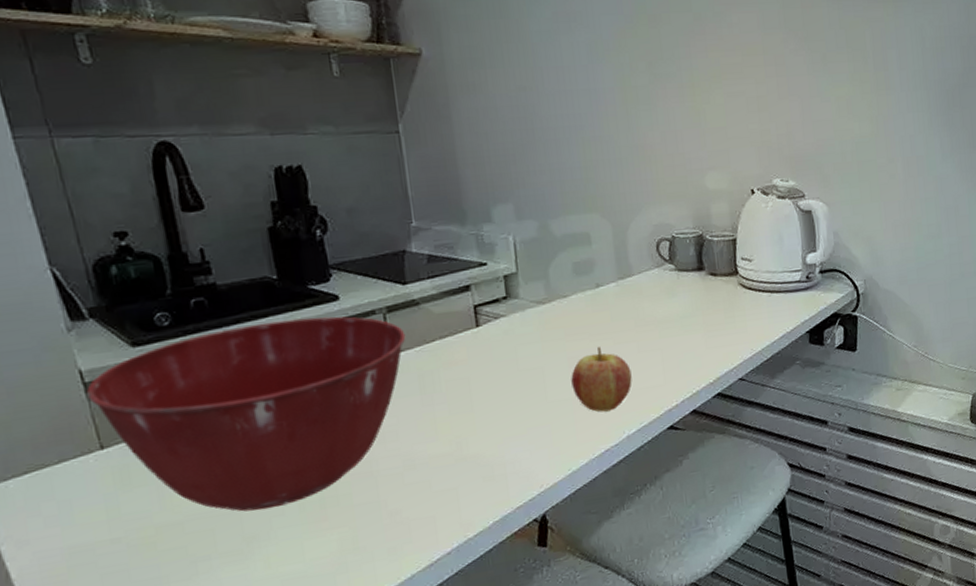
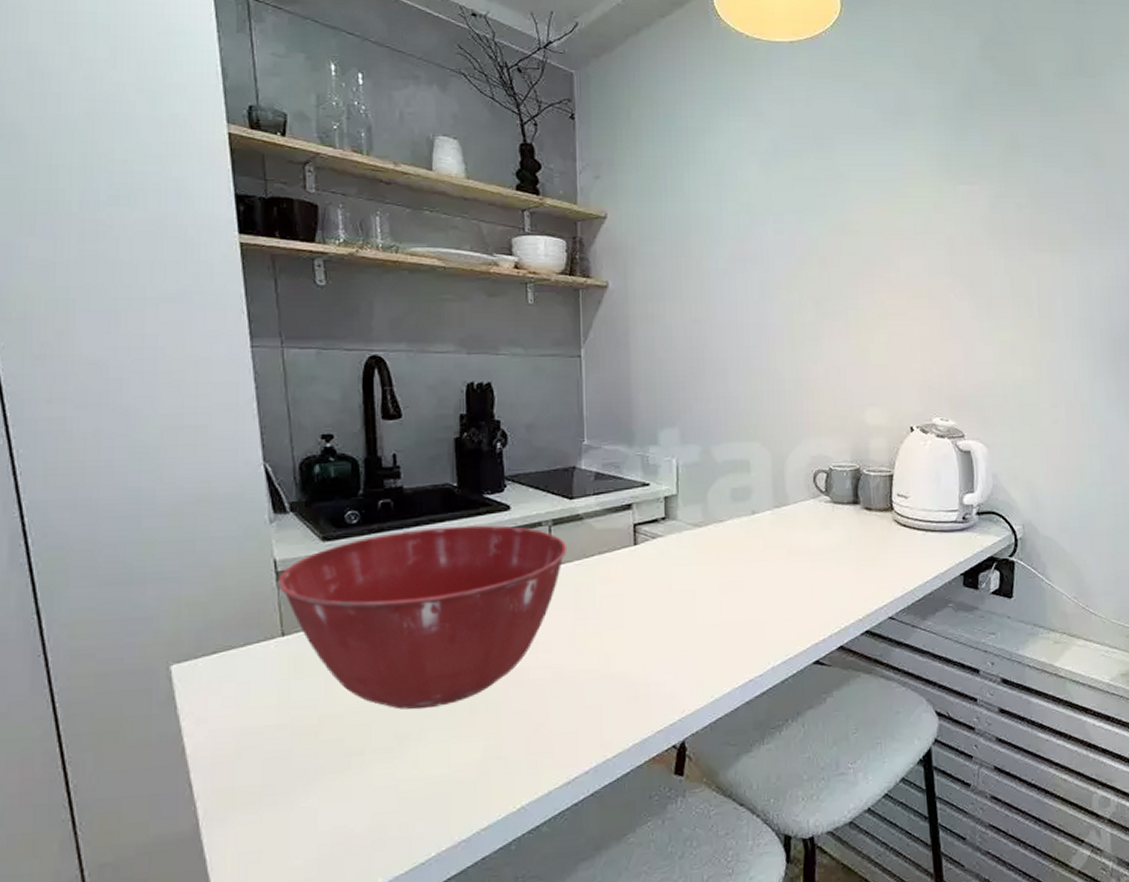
fruit: present [571,347,632,412] -> none [721,574,781,640]

